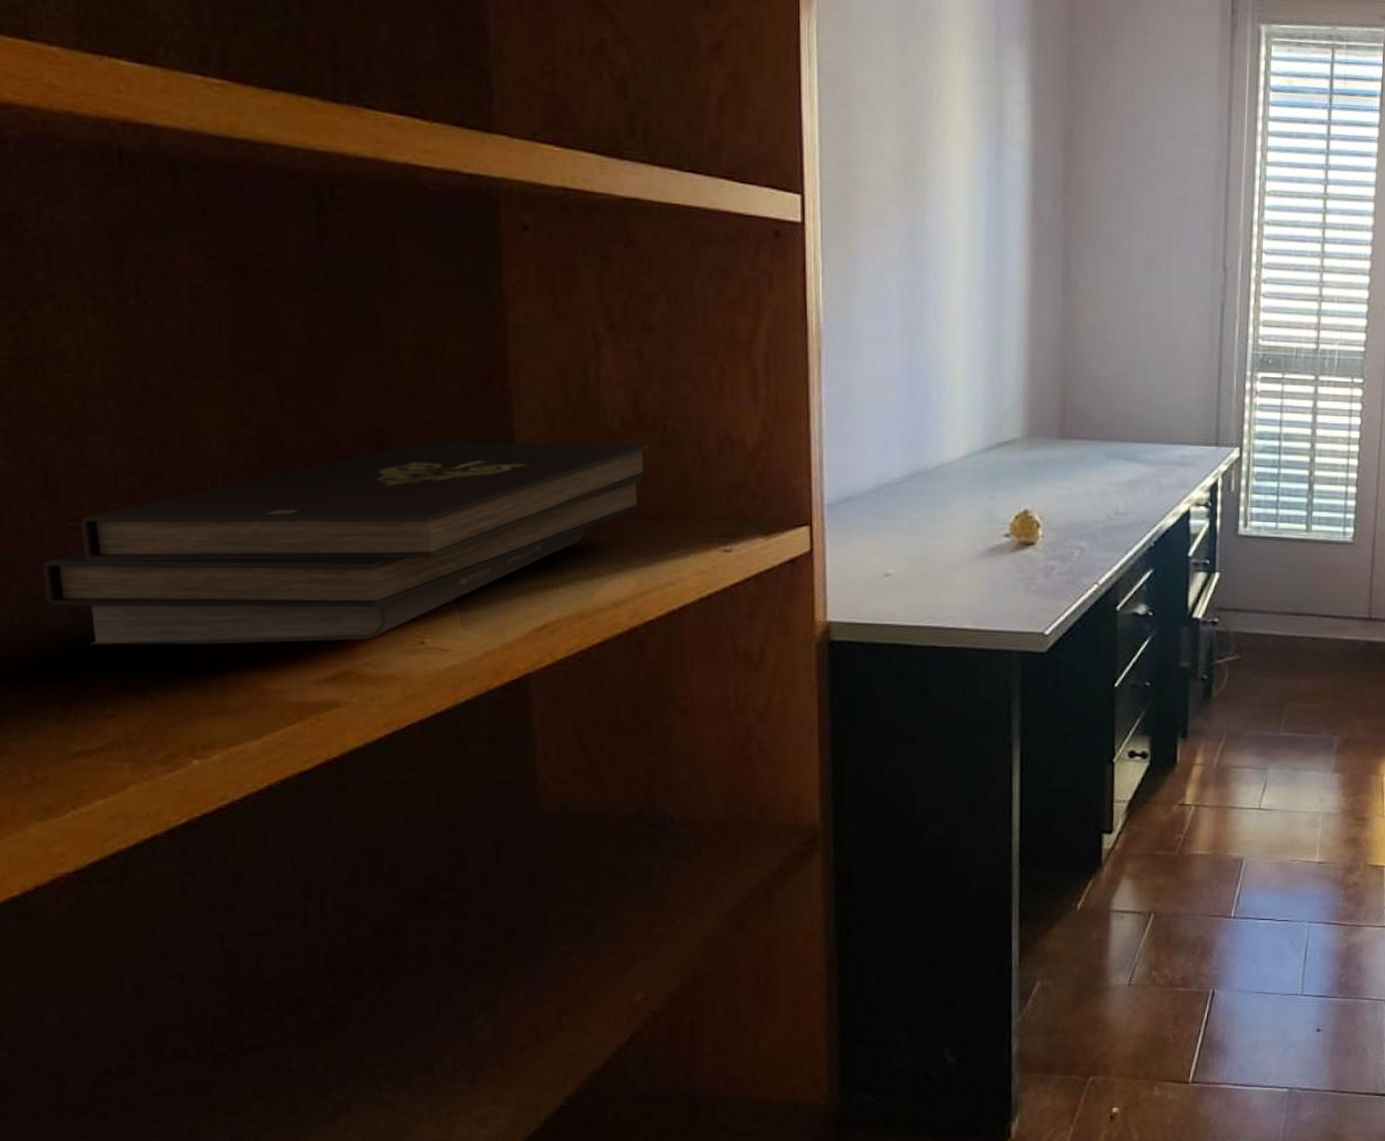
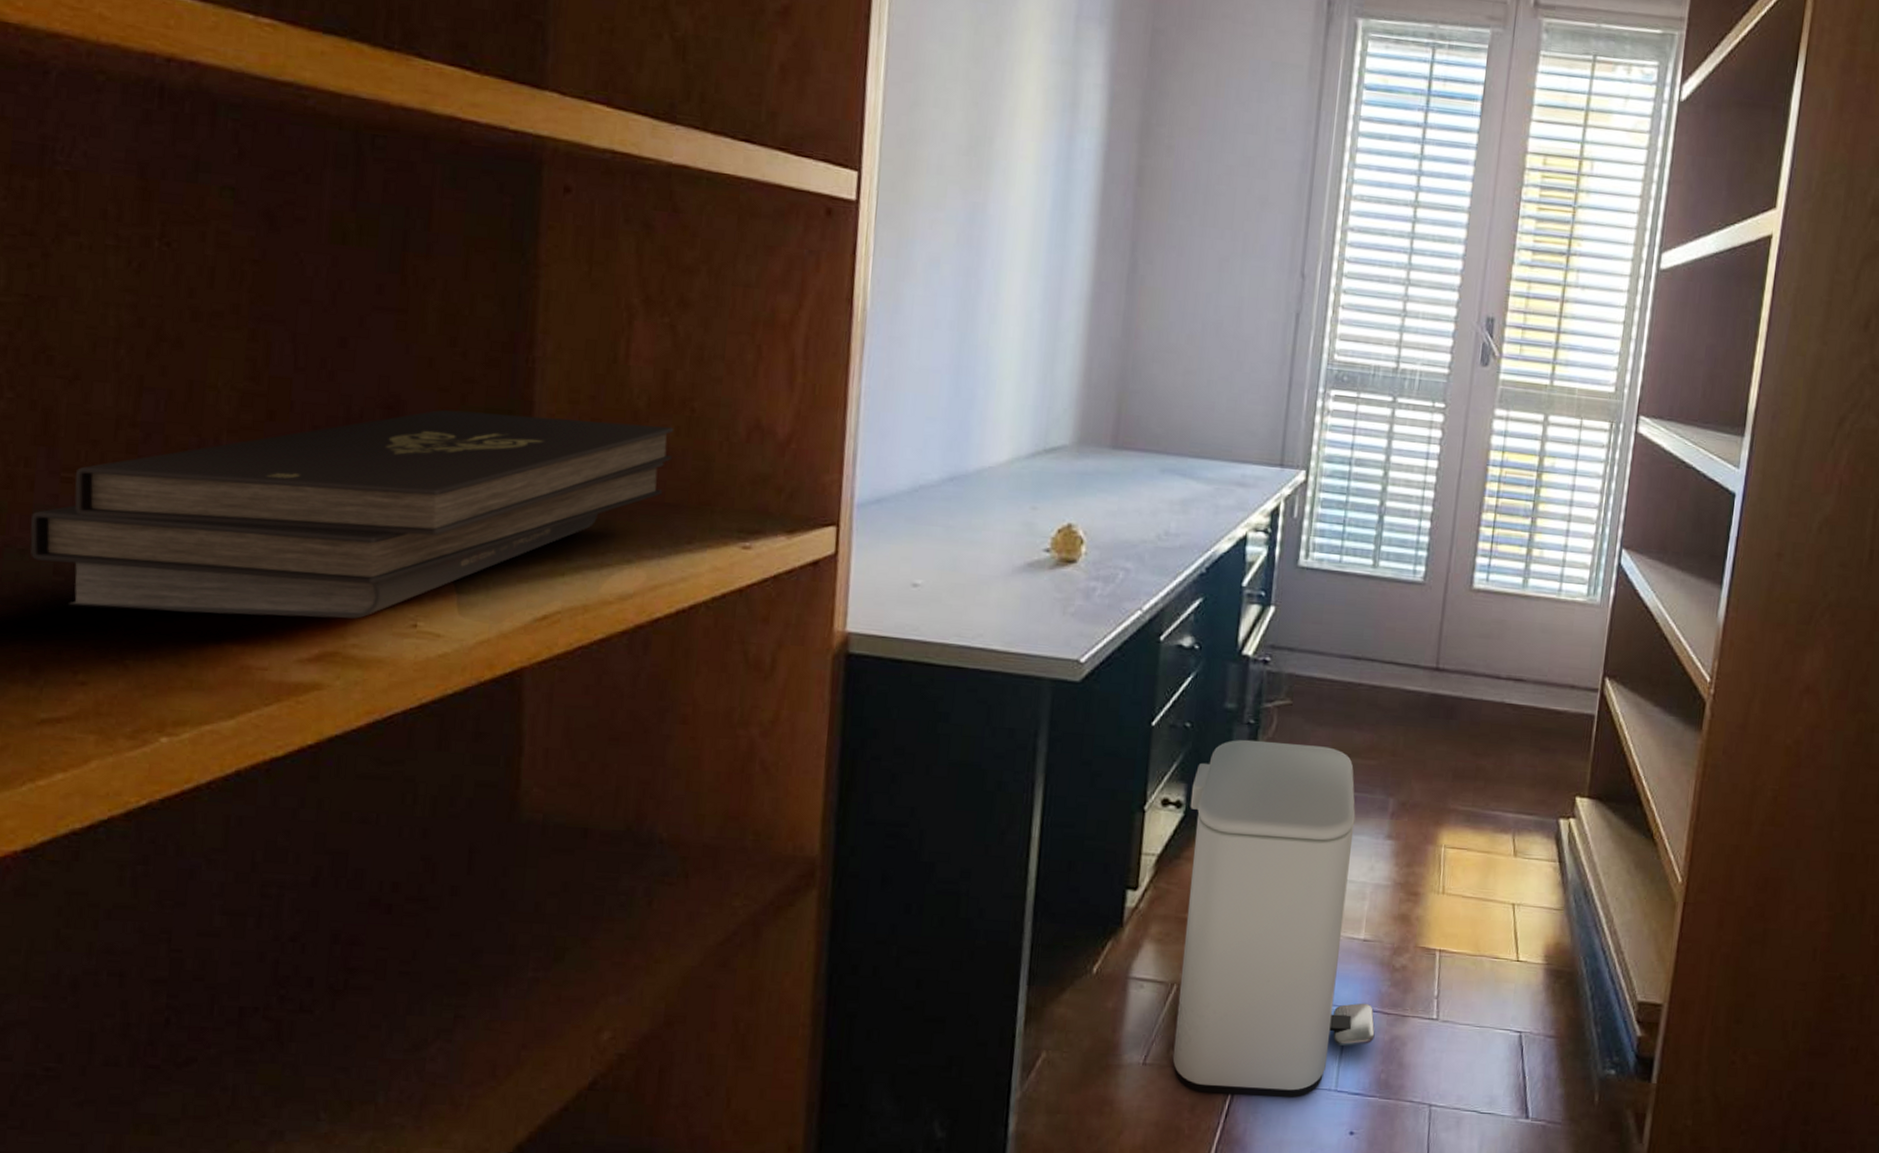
pedal bin: none [1154,693,1334,1006] -> present [1172,739,1375,1098]

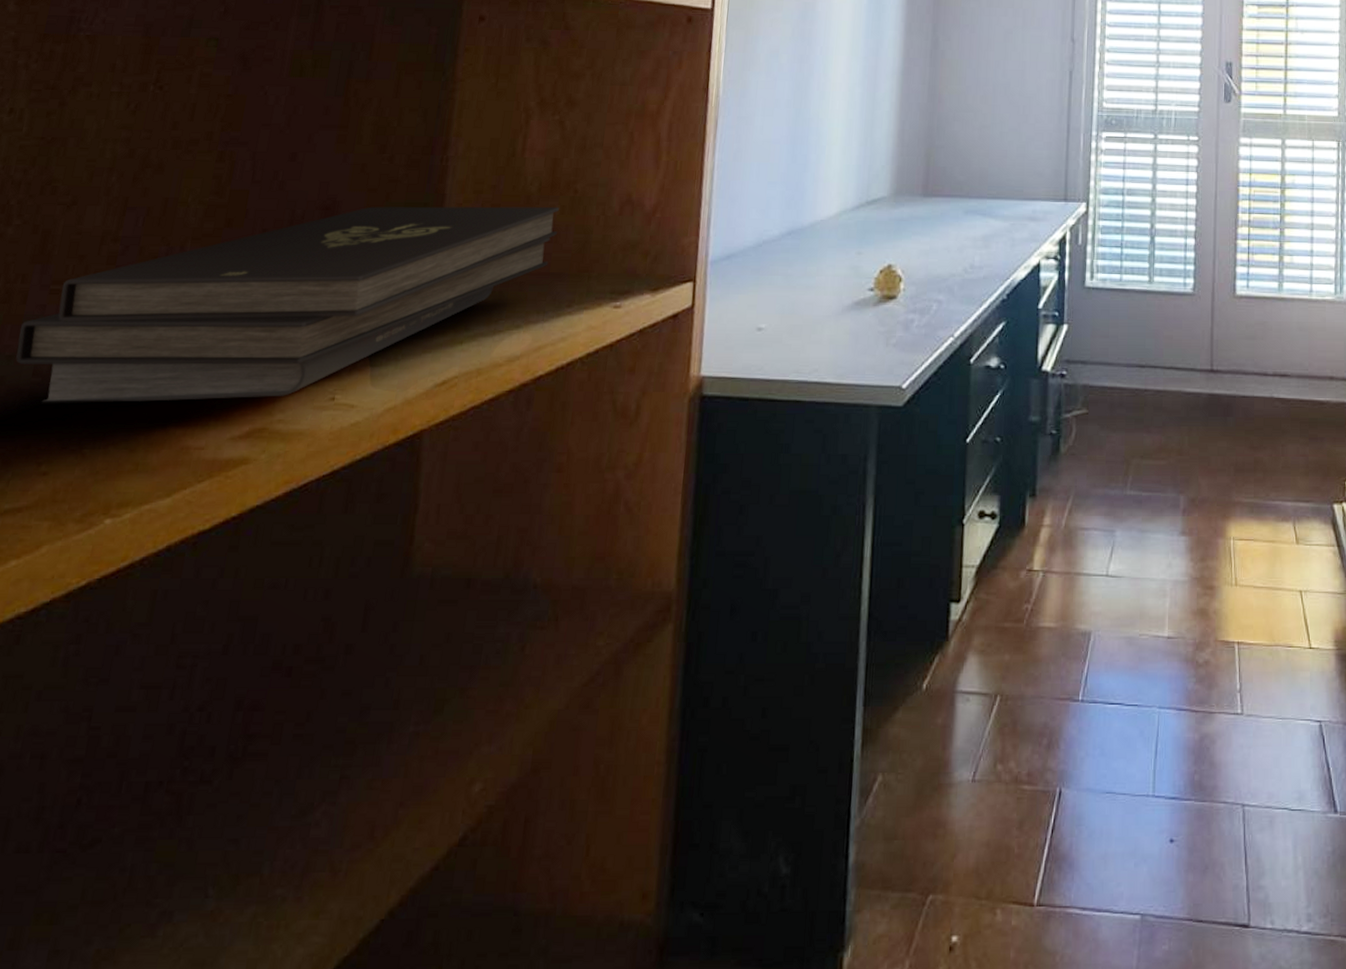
pedal bin: present [1172,739,1375,1098] -> none [999,449,1185,807]

